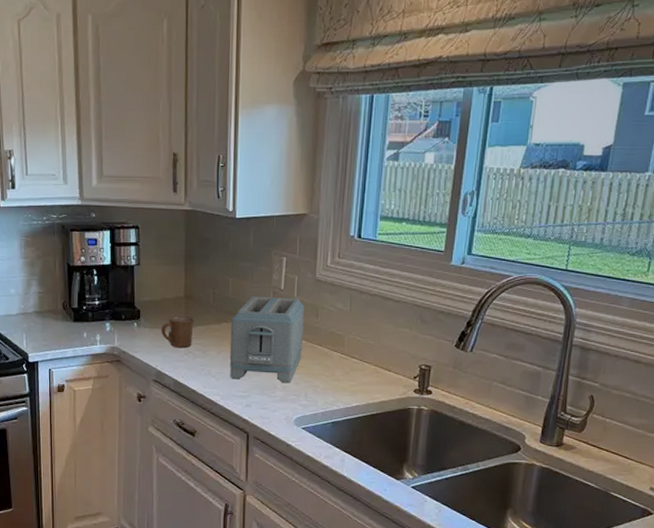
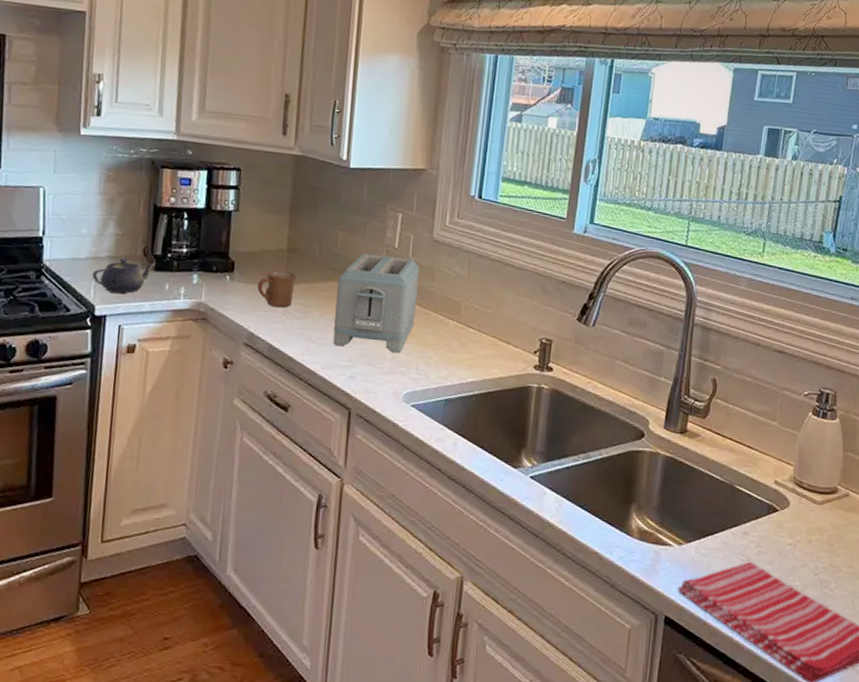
teapot: none [23,312,74,342] -> present [92,257,156,294]

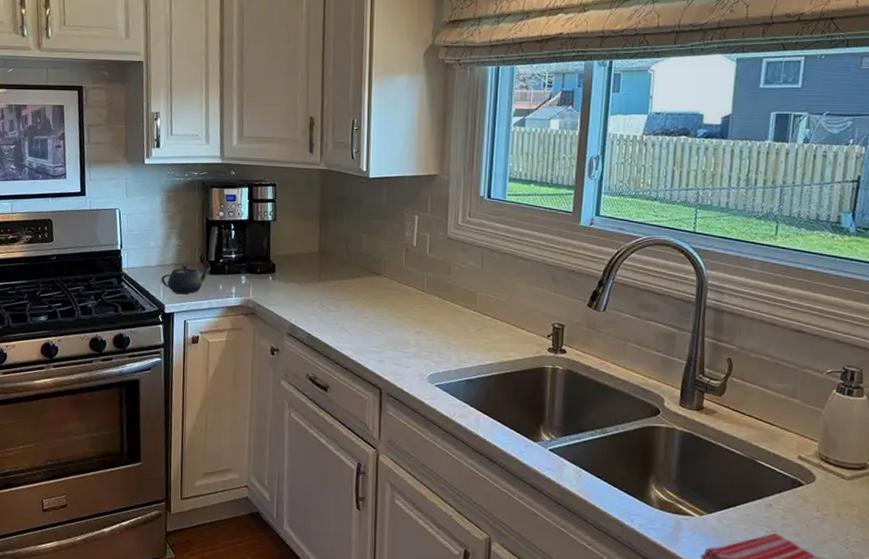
mug: present [257,270,297,308] -> none [295,270,329,303]
toaster: present [333,253,420,354] -> none [363,252,436,340]

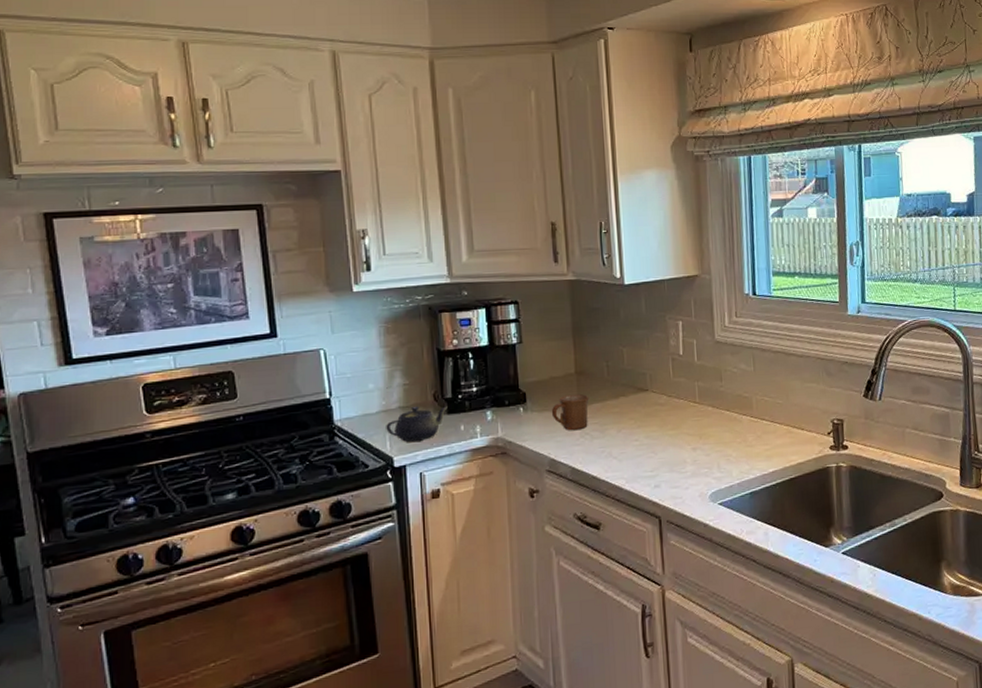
mug: none [295,270,329,303] -> present [551,393,589,431]

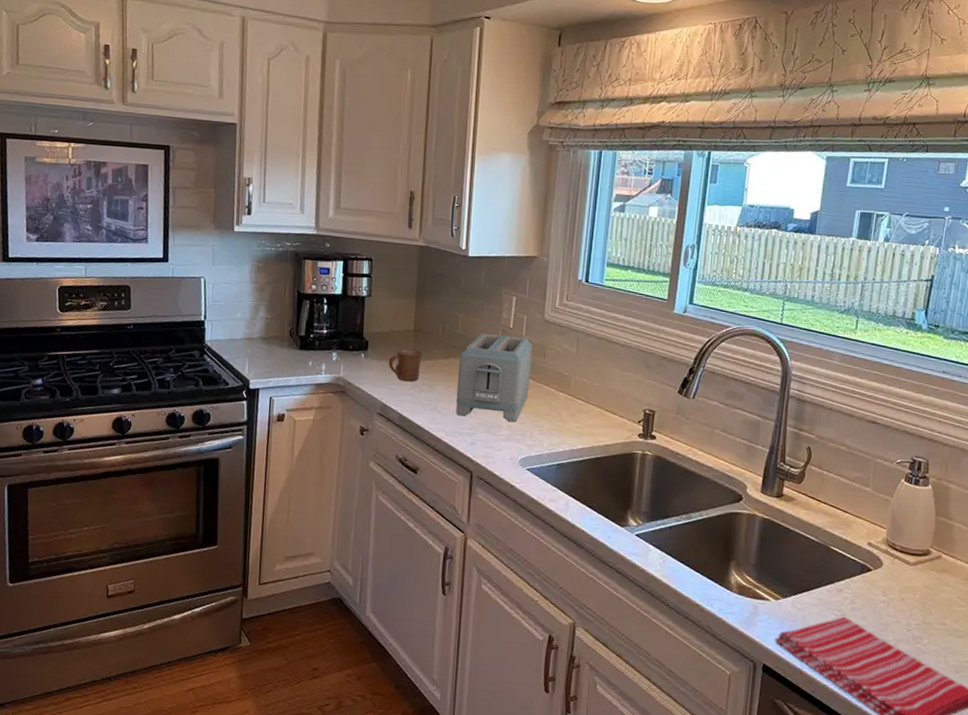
teapot: present [386,405,448,442] -> none [247,338,300,370]
toaster: none [629,362,710,459] -> present [456,333,532,423]

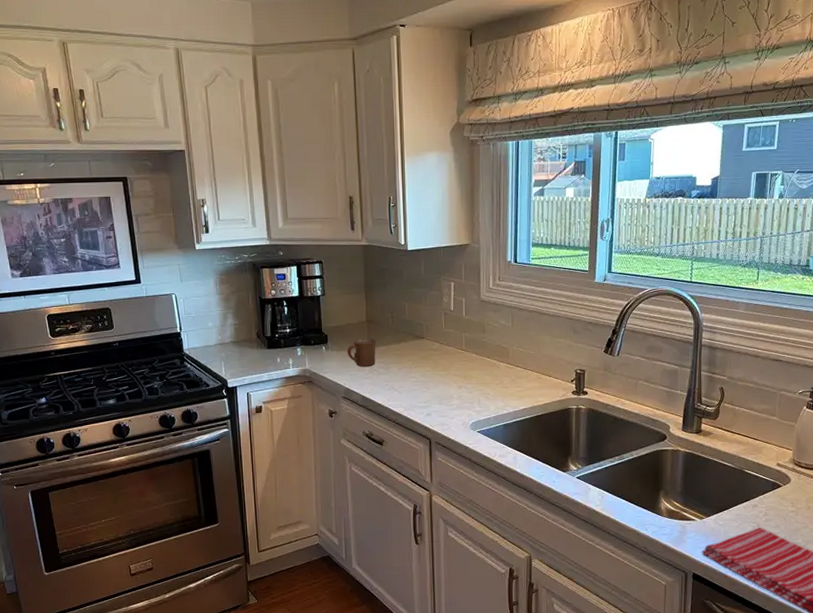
toaster: present [456,333,532,423] -> none [408,317,473,393]

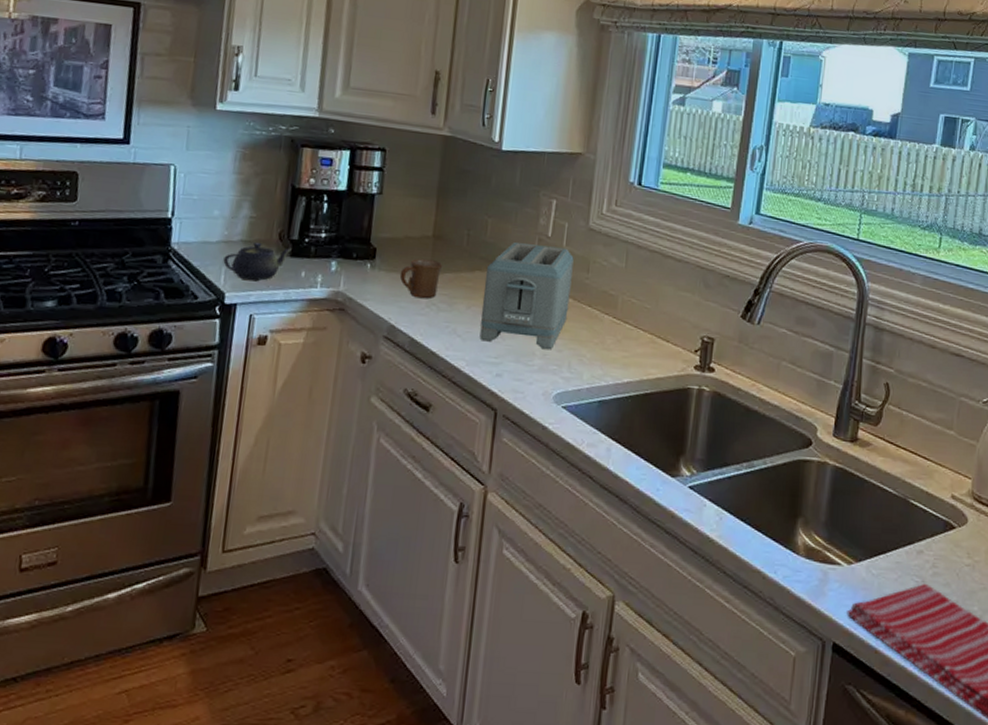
teapot: none [222,341,268,369] -> present [223,242,292,281]
toaster: none [408,317,473,393] -> present [479,241,574,350]

